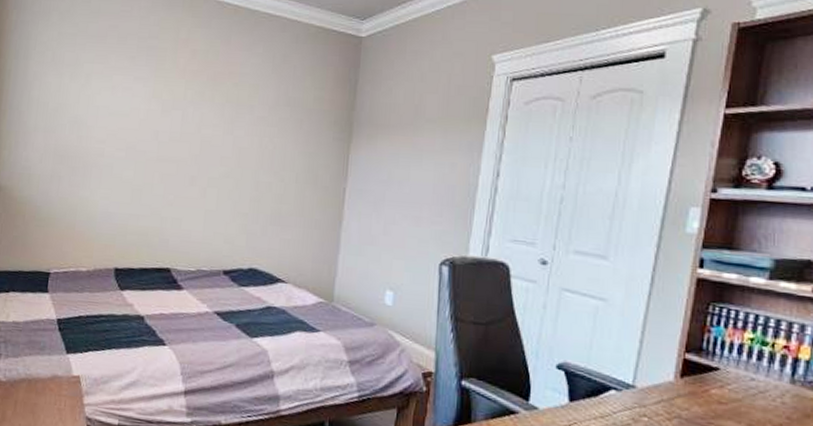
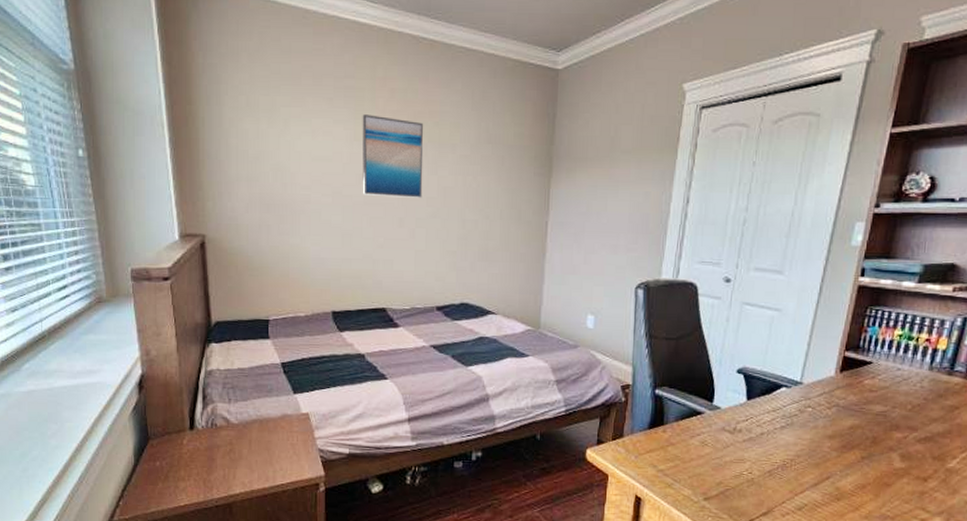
wall art: none [156,73,222,157] -> present [362,114,424,198]

